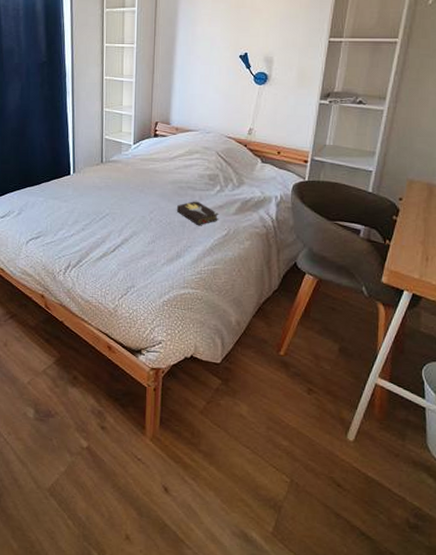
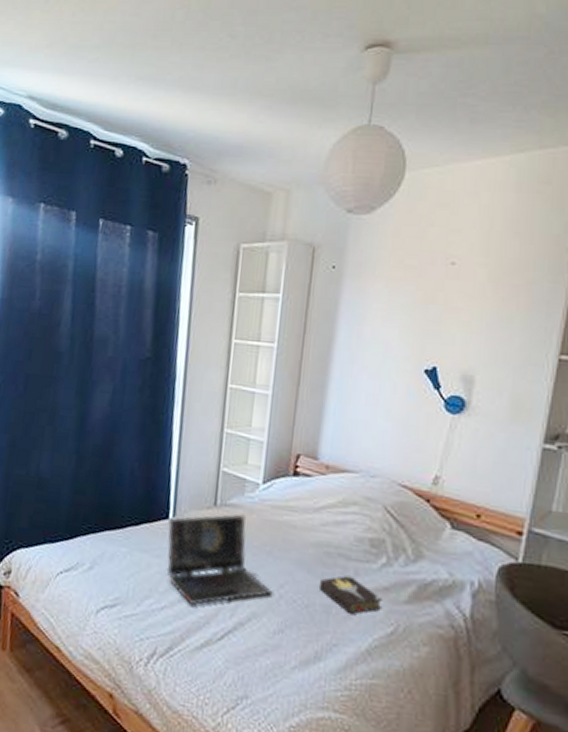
laptop computer: none [70,167,146,231] -> present [166,514,273,605]

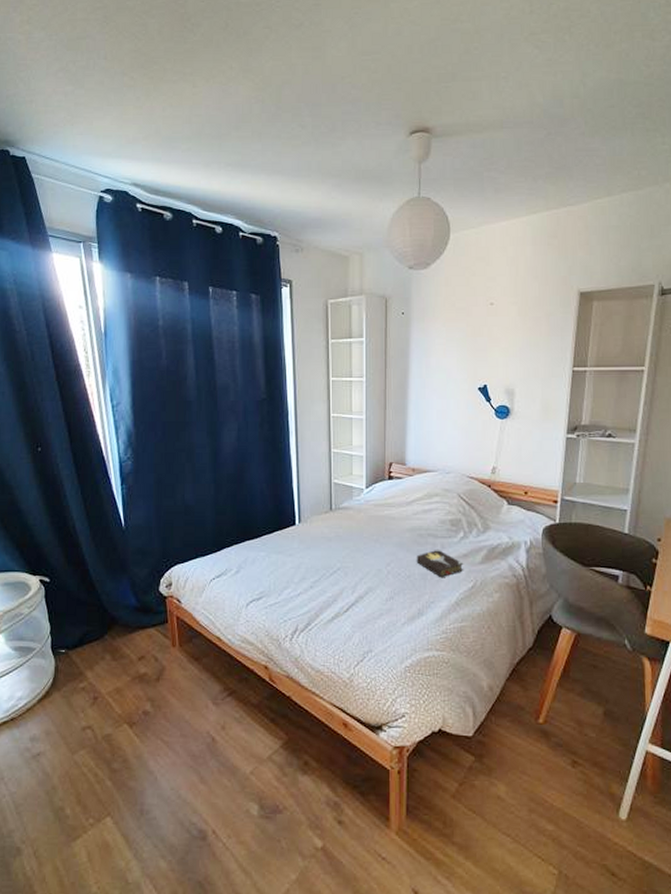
laptop computer: present [166,514,273,605] -> none [296,514,382,588]

